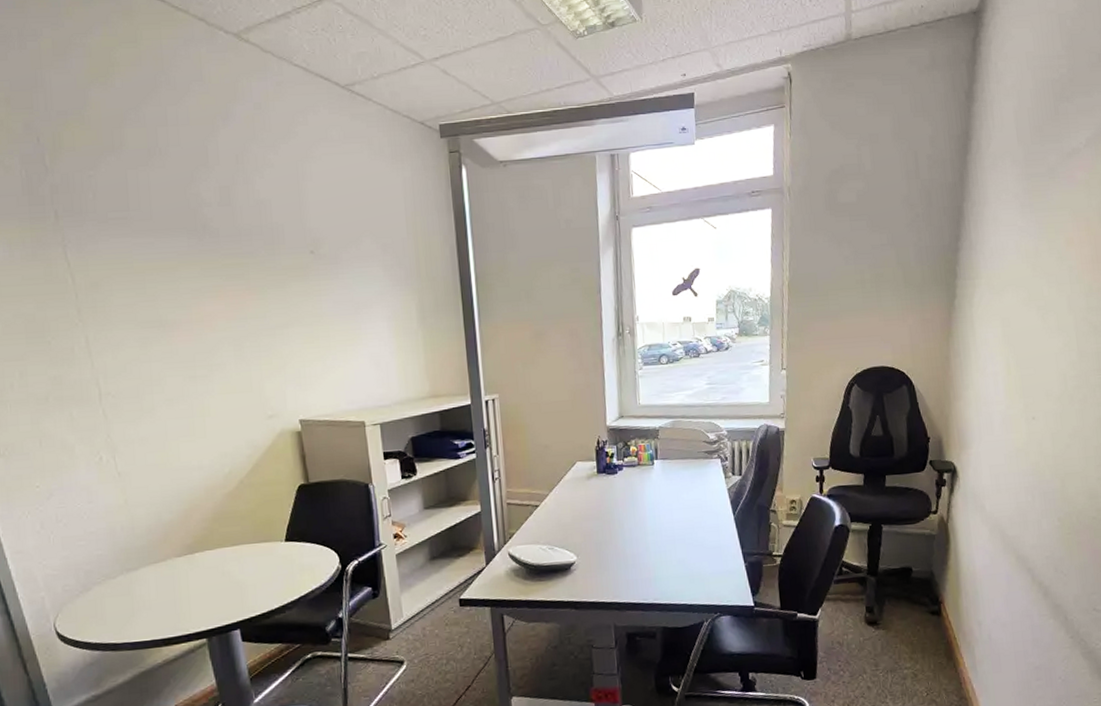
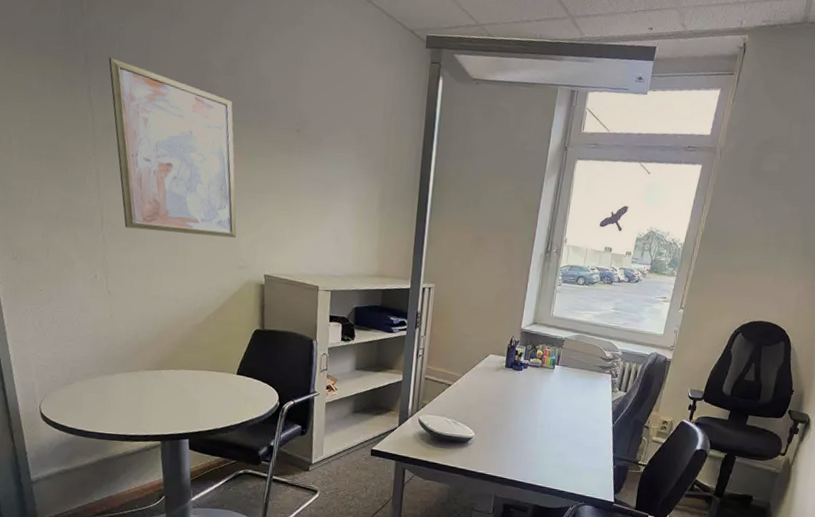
wall art: none [82,210,261,396] -> present [108,57,237,238]

